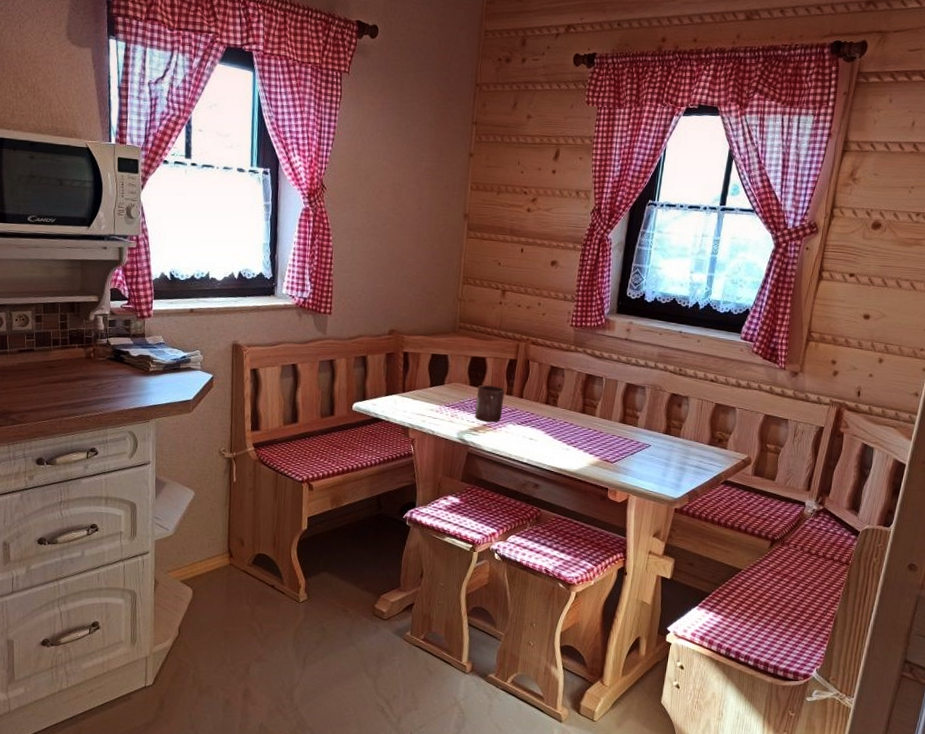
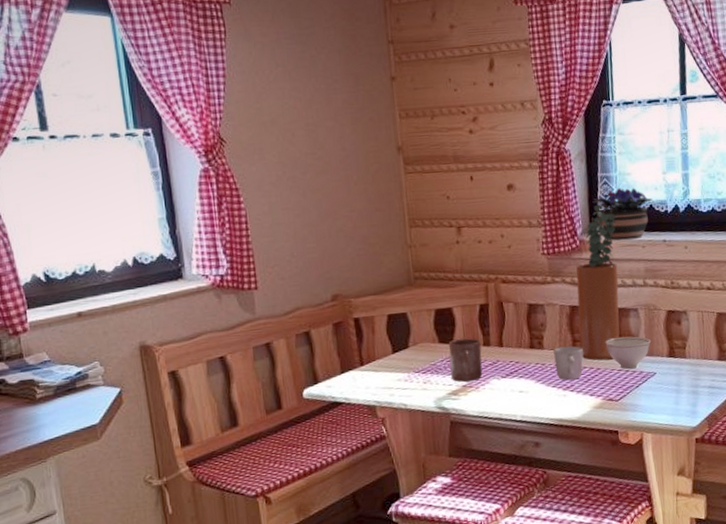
mug: none [564,407,591,438] -> present [554,345,584,381]
vase: none [589,284,641,426] -> present [576,197,620,360]
bowl: none [611,408,652,438] -> present [605,336,652,370]
potted flower: none [623,278,677,327] -> present [592,188,653,241]

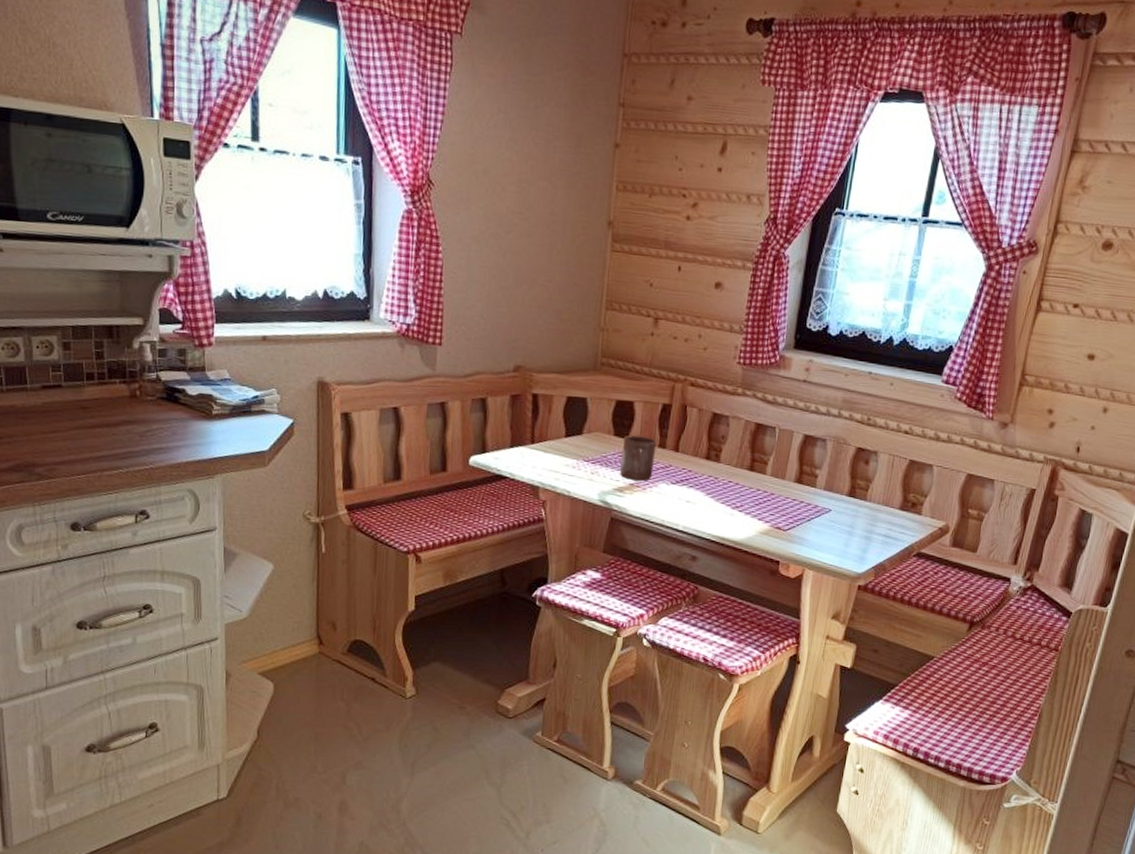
mug: present [554,345,584,381] -> none [727,463,760,501]
vase: present [576,197,620,360] -> none [758,313,823,486]
potted flower: present [592,188,653,241] -> none [802,306,867,366]
bowl: present [605,336,652,370] -> none [784,465,834,502]

